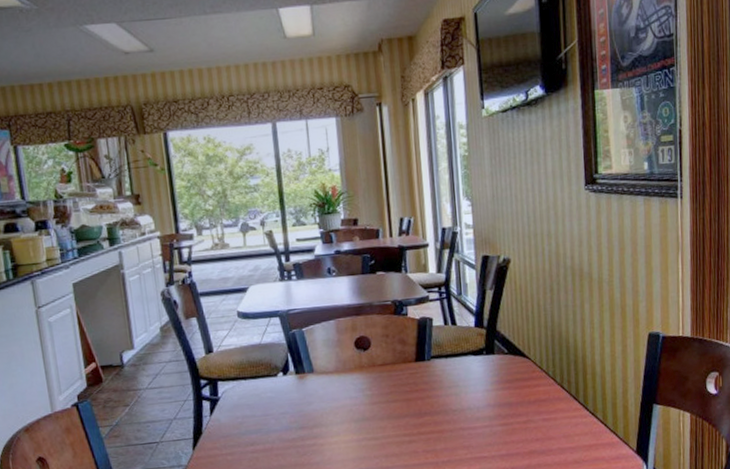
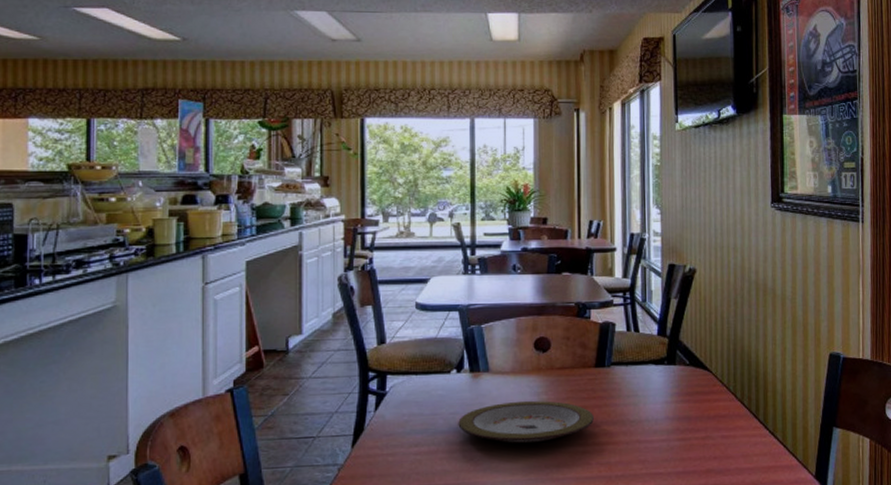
plate: none [289,396,418,438] -> present [458,401,594,444]

